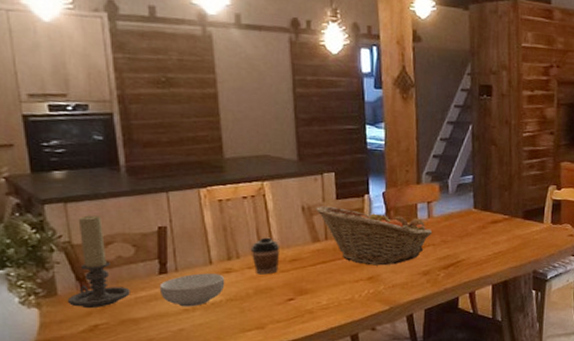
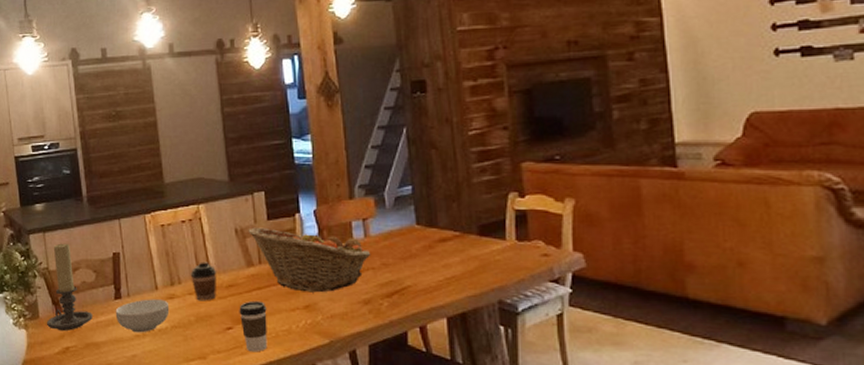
coffee cup: none [302,273,331,320] -> present [239,300,268,352]

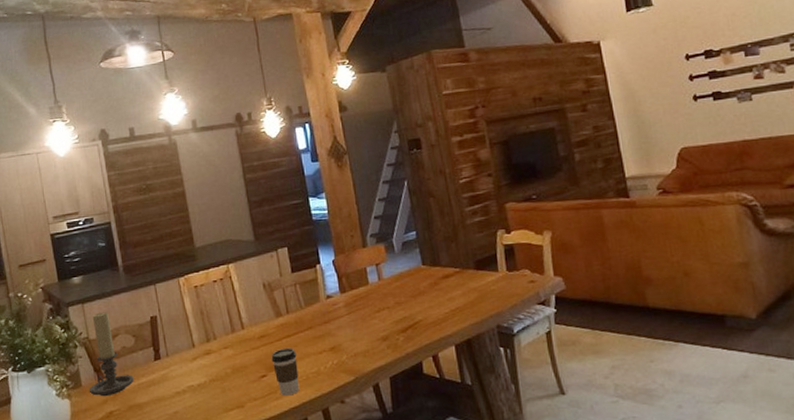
cereal bowl: present [115,299,170,333] -> none [155,356,207,390]
coffee cup: present [190,262,217,301] -> none [224,316,250,354]
fruit basket: present [248,227,371,293] -> none [275,276,386,336]

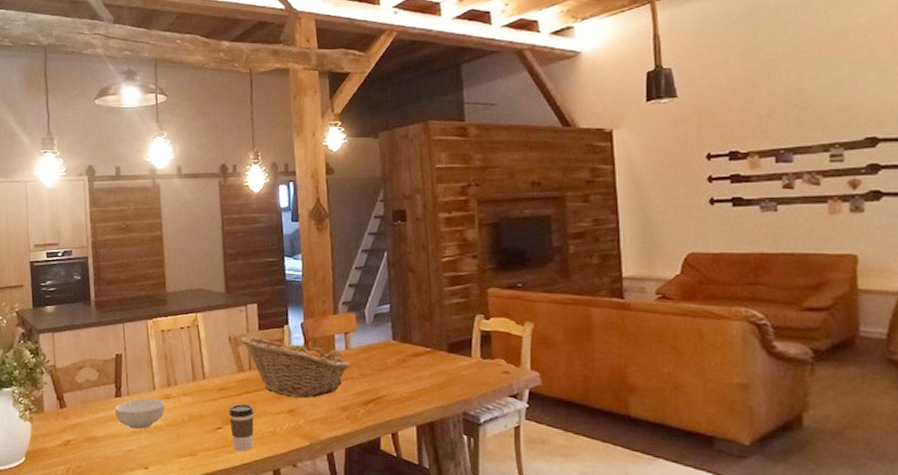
candle holder: present [89,312,134,397] -> none [50,343,94,425]
cereal bowl: none [155,356,207,390] -> present [115,398,165,430]
fruit basket: none [275,276,386,336] -> present [241,336,351,399]

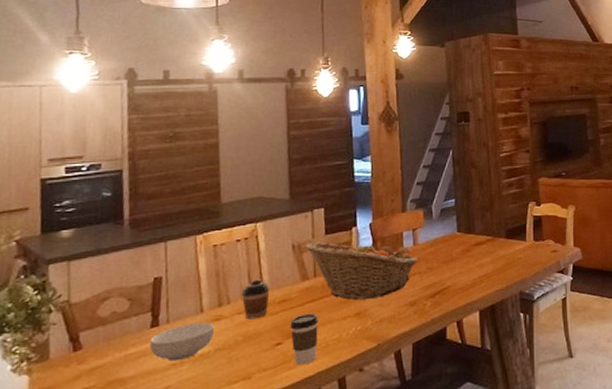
coffee cup: none [186,366,211,402] -> present [241,279,271,320]

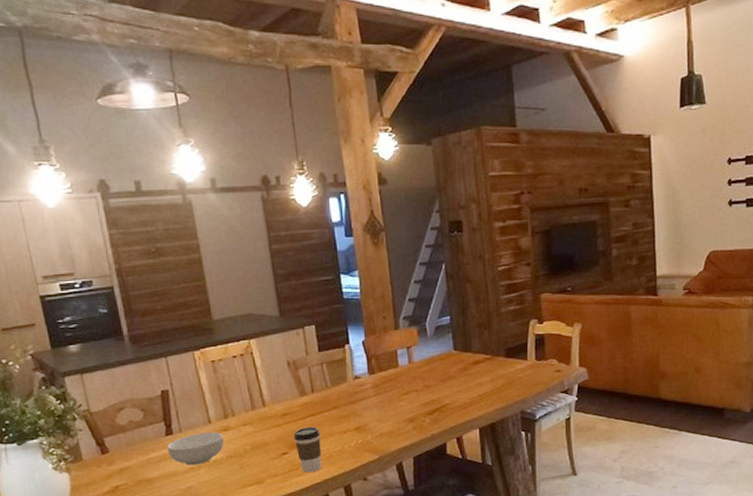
coffee cup: present [241,279,271,320] -> none [244,394,271,431]
fruit basket: present [305,240,419,301] -> none [300,357,415,416]

